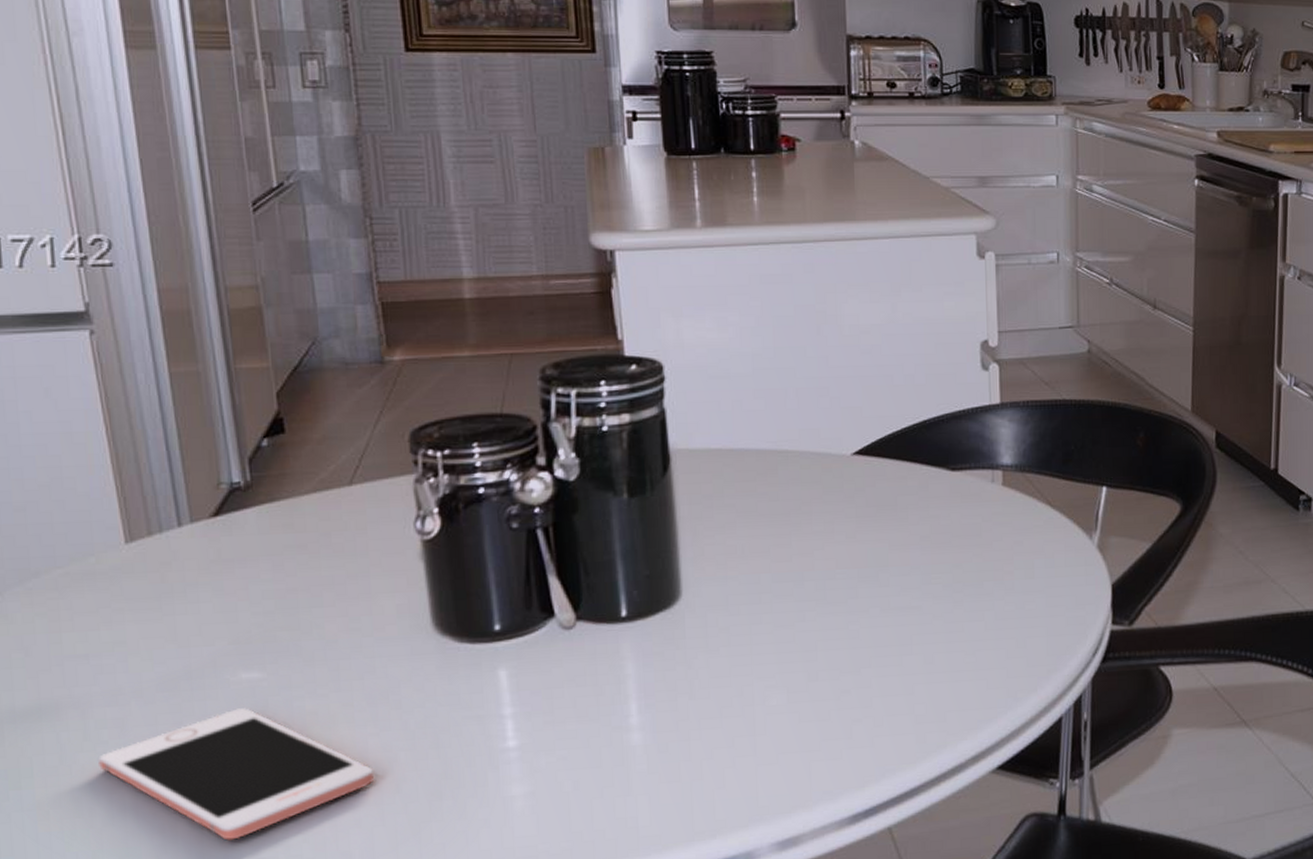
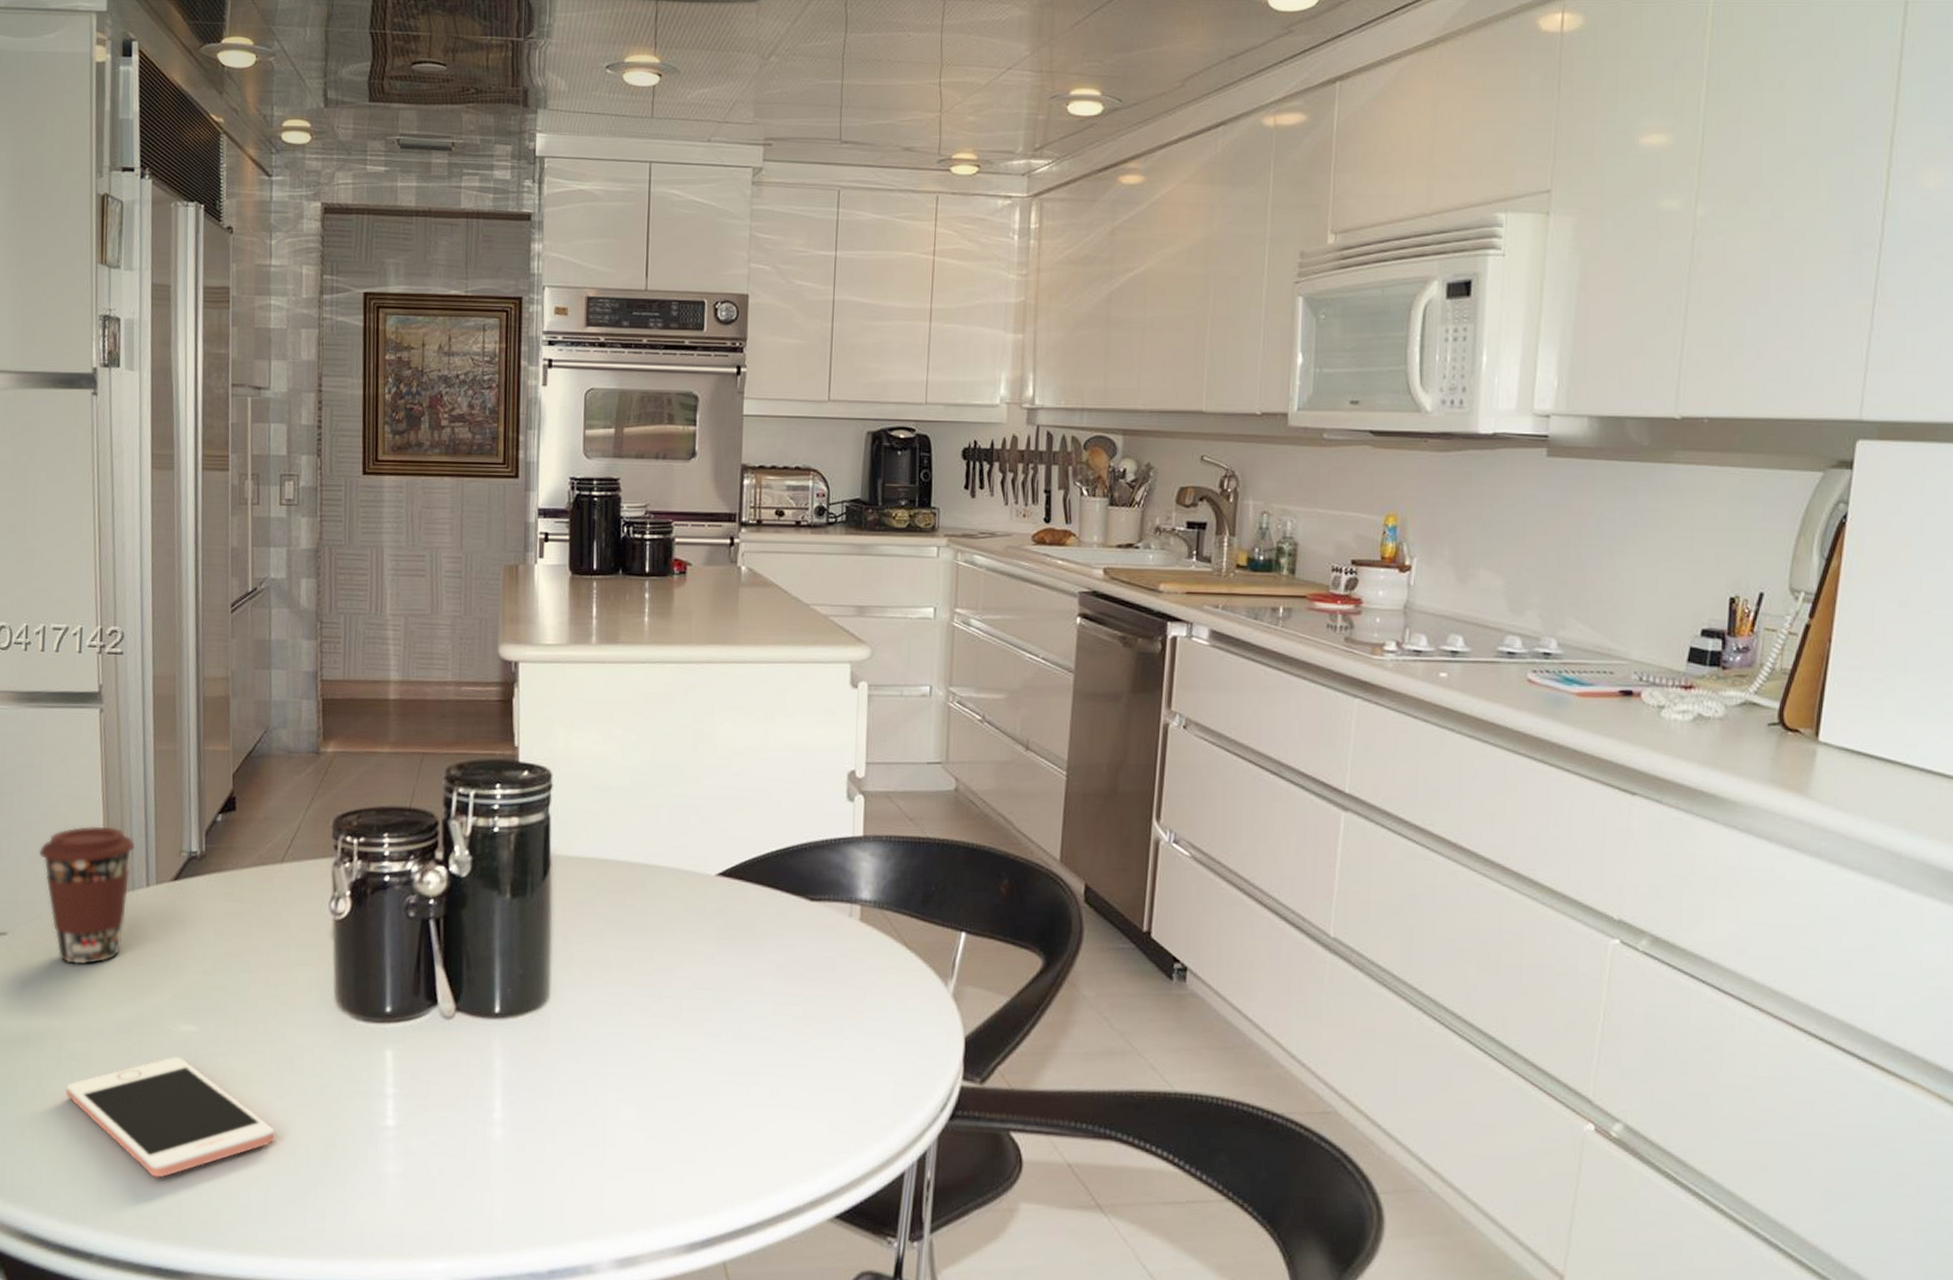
coffee cup: none [25,463,159,622] -> present [38,825,136,965]

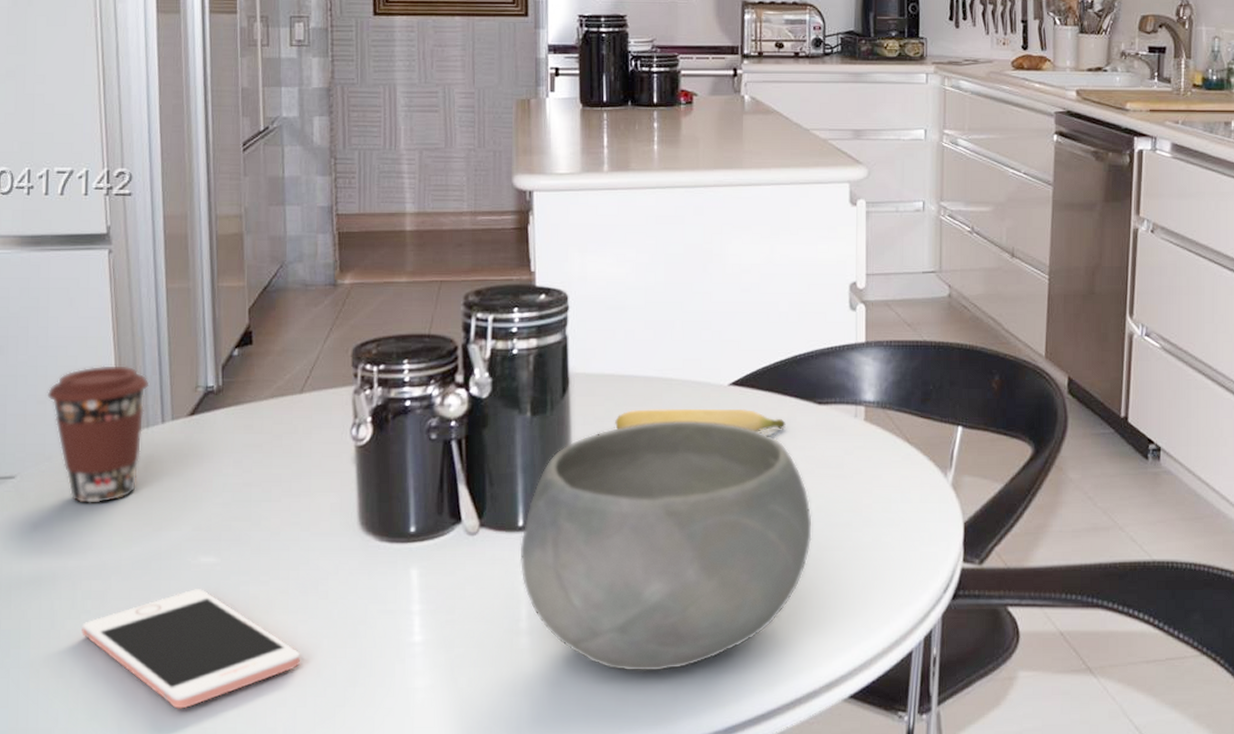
bowl: none [495,910,801,1175] -> present [519,421,812,672]
banana: none [596,896,775,927] -> present [615,408,786,432]

